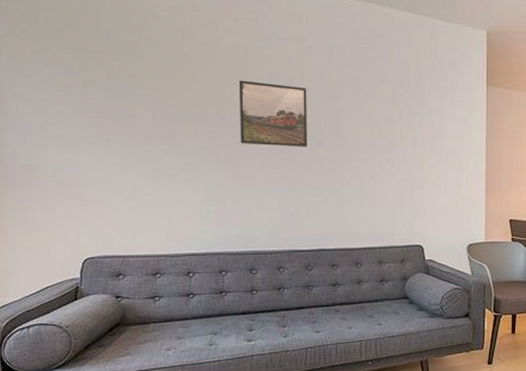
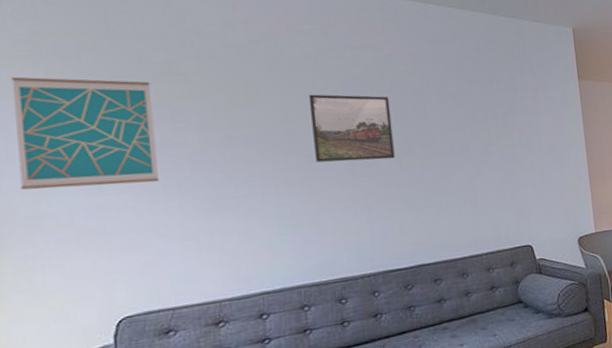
wall art: none [16,46,119,147] -> present [11,76,160,190]

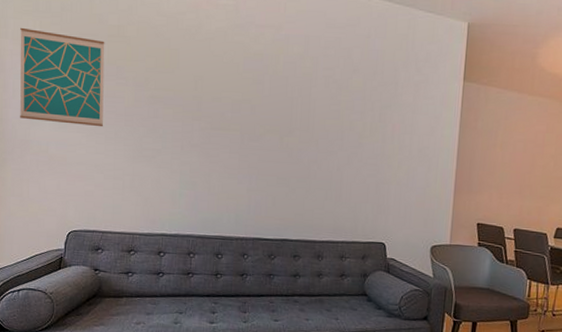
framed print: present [308,94,395,163] -> none [214,66,281,137]

